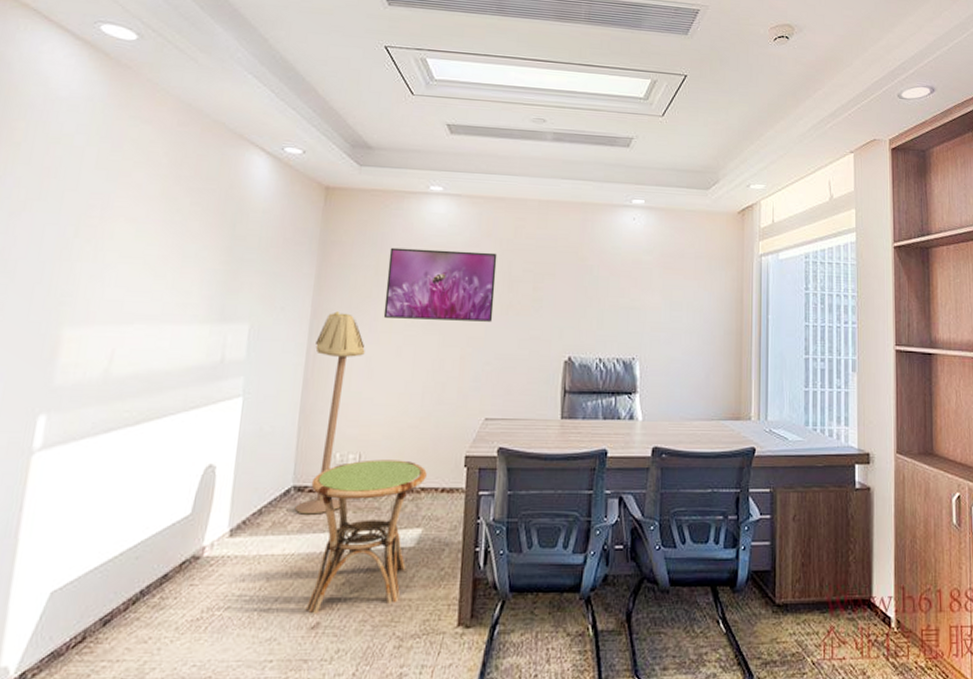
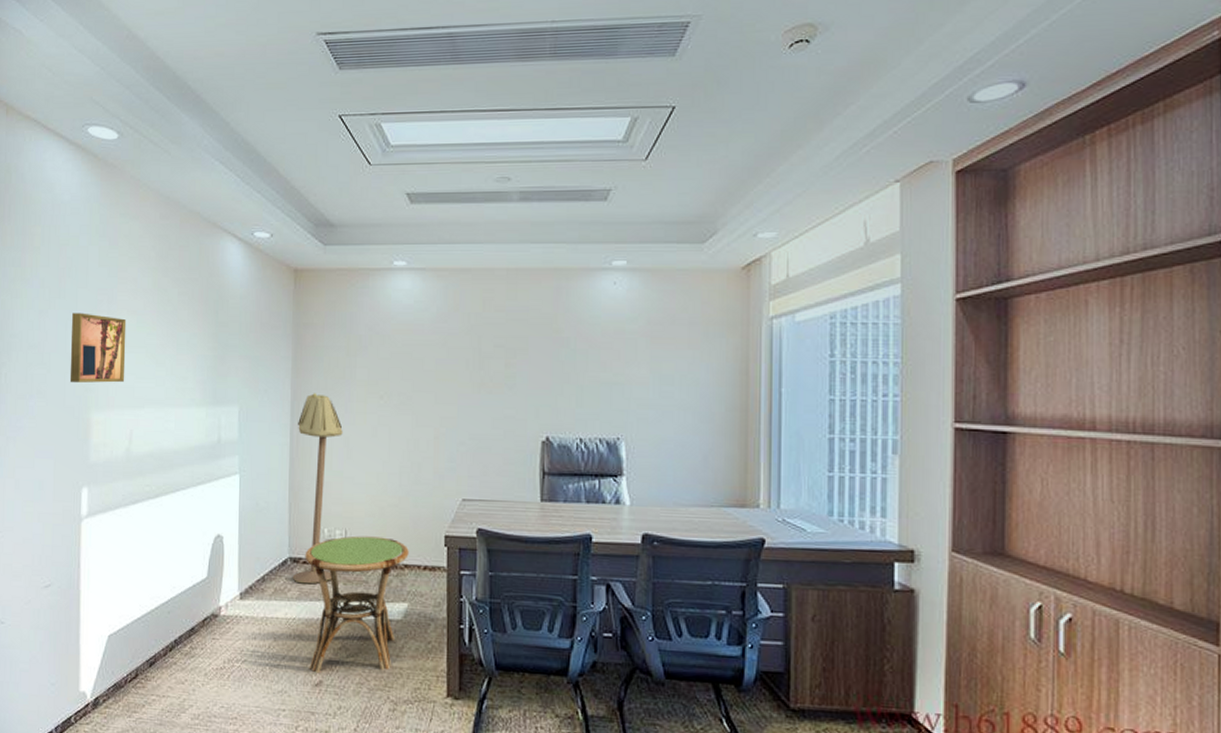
wall art: none [39,217,123,296] -> present [69,312,127,383]
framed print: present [383,247,497,322] -> none [357,327,466,401]

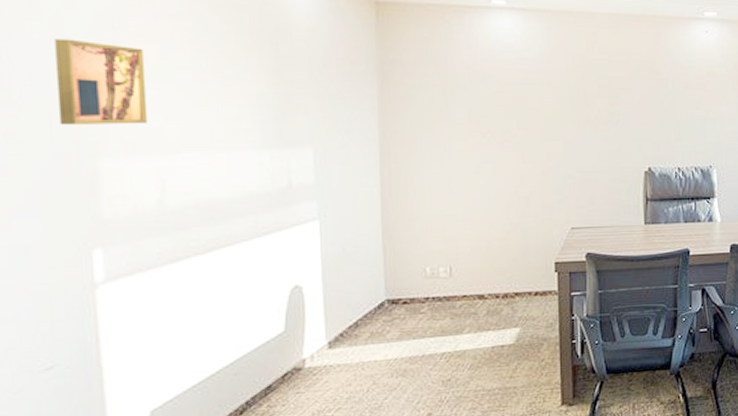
floor lamp: present [292,393,343,584] -> none [389,132,442,324]
side table: present [305,536,409,673] -> none [404,269,519,407]

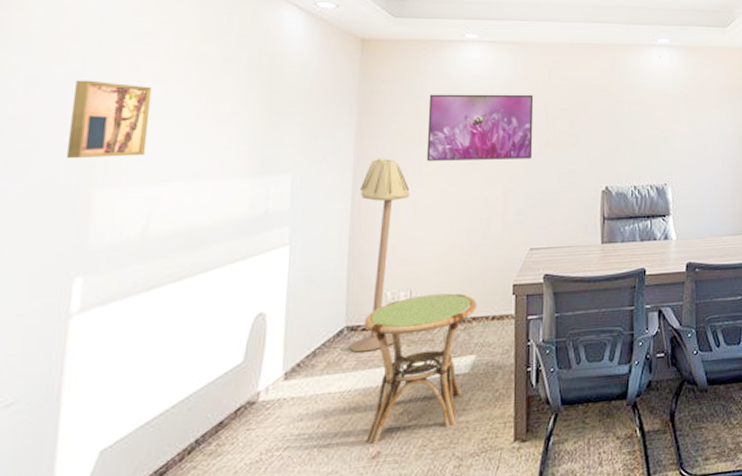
floor lamp: none [389,132,442,324] -> present [348,158,410,353]
side table: none [404,269,519,407] -> present [364,293,477,445]
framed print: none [456,65,571,137] -> present [426,94,534,161]

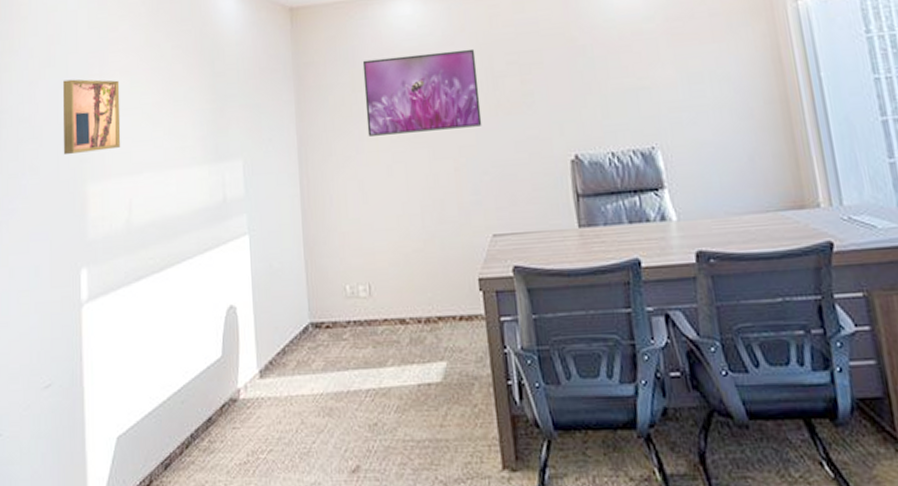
floor lamp: present [348,158,410,353] -> none [307,136,359,352]
side table: present [364,293,477,445] -> none [327,288,441,457]

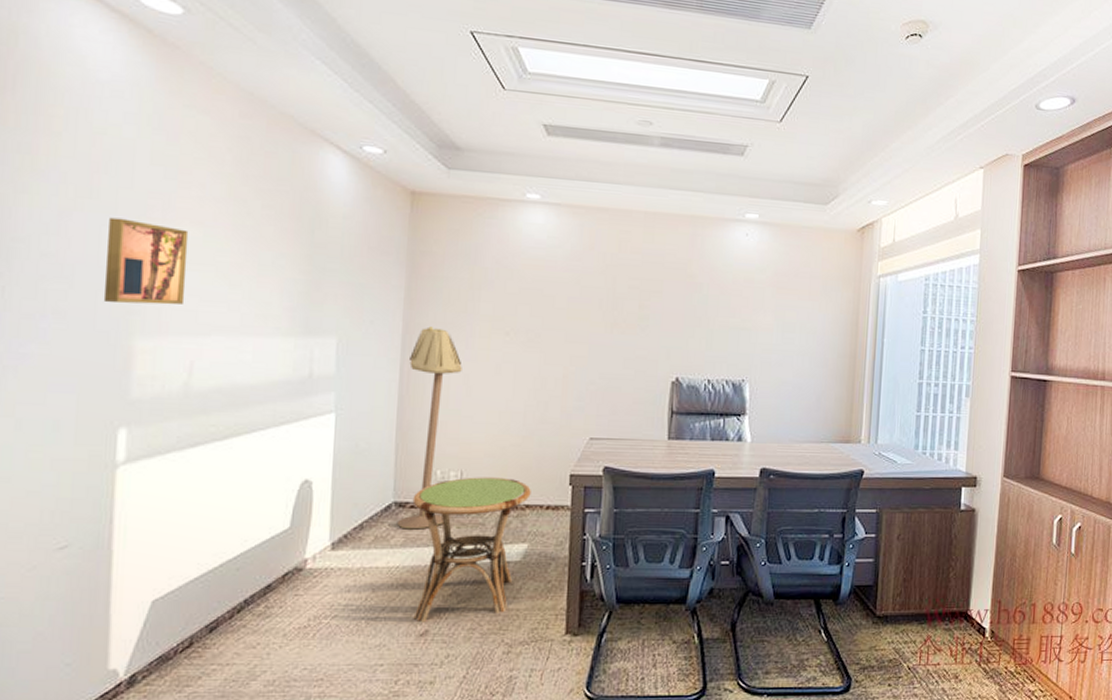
floor lamp: none [307,136,359,352] -> present [396,326,462,530]
side table: none [327,288,441,457] -> present [412,477,531,623]
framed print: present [362,48,482,136] -> none [480,259,601,340]

